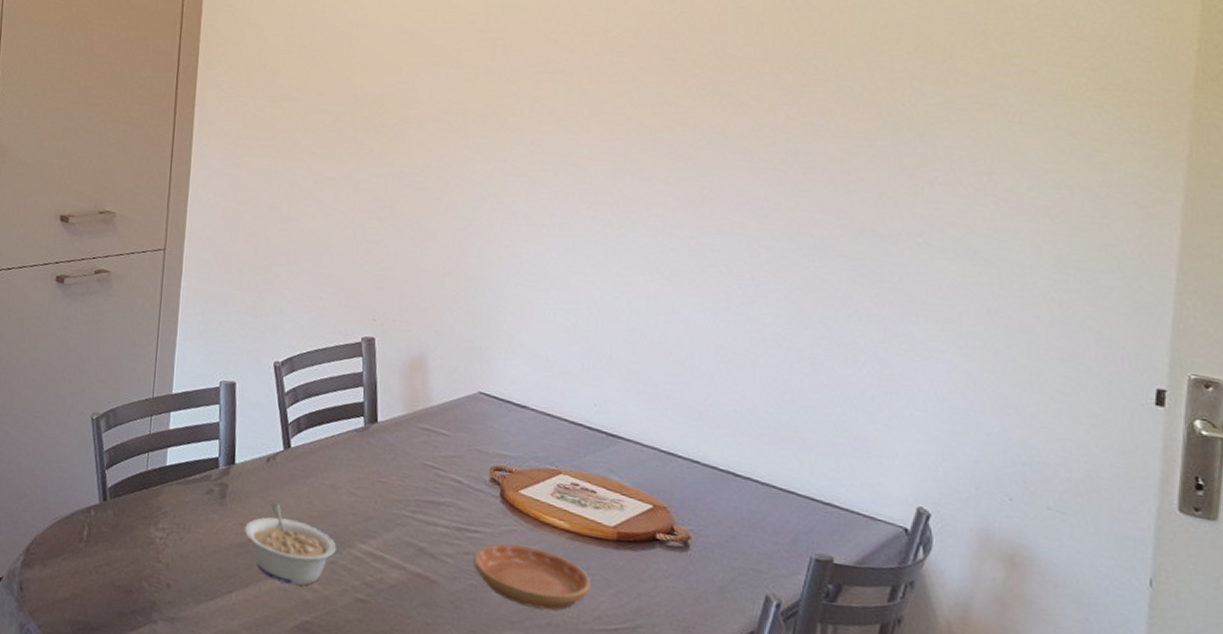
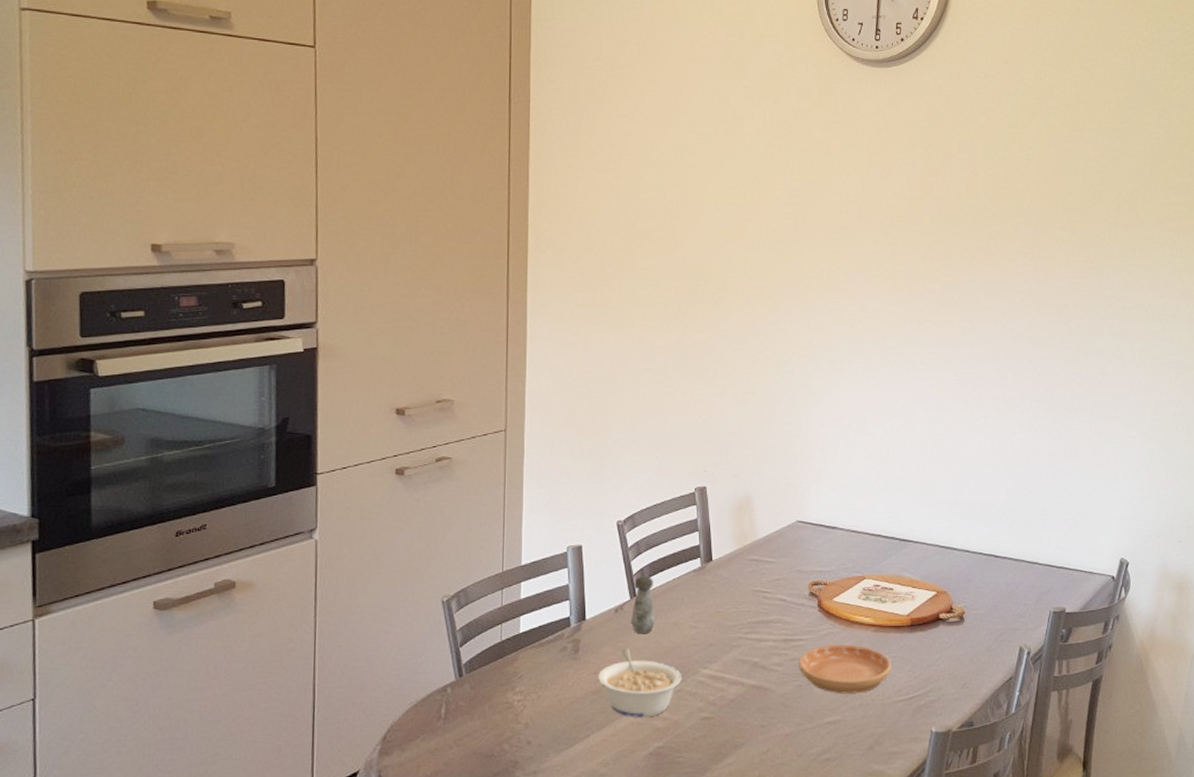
salt shaker: none [283,426,311,492] -> present [631,576,655,634]

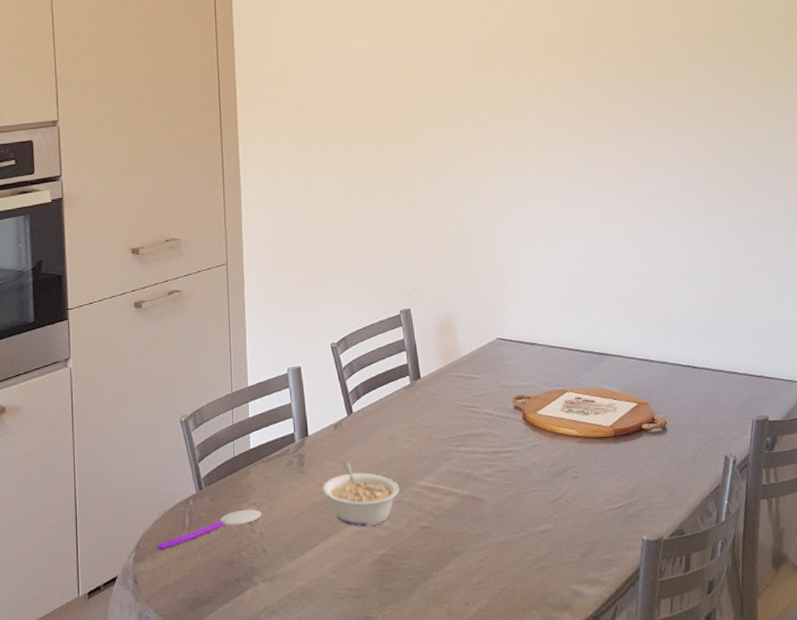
spoon: none [407,698,529,742] -> present [157,509,262,550]
salt shaker: present [631,576,655,634] -> none [349,393,372,449]
saucer: present [799,644,892,694] -> none [508,455,599,503]

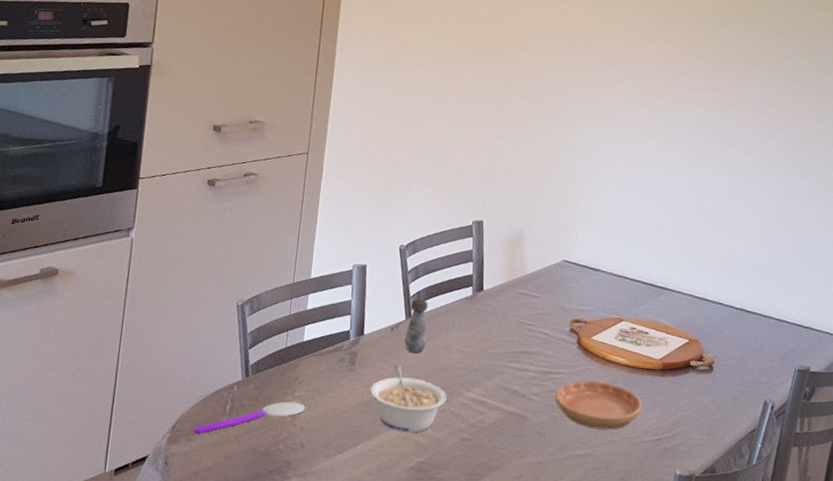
salt shaker: none [349,393,372,449] -> present [404,298,428,354]
saucer: none [508,455,599,503] -> present [555,380,643,430]

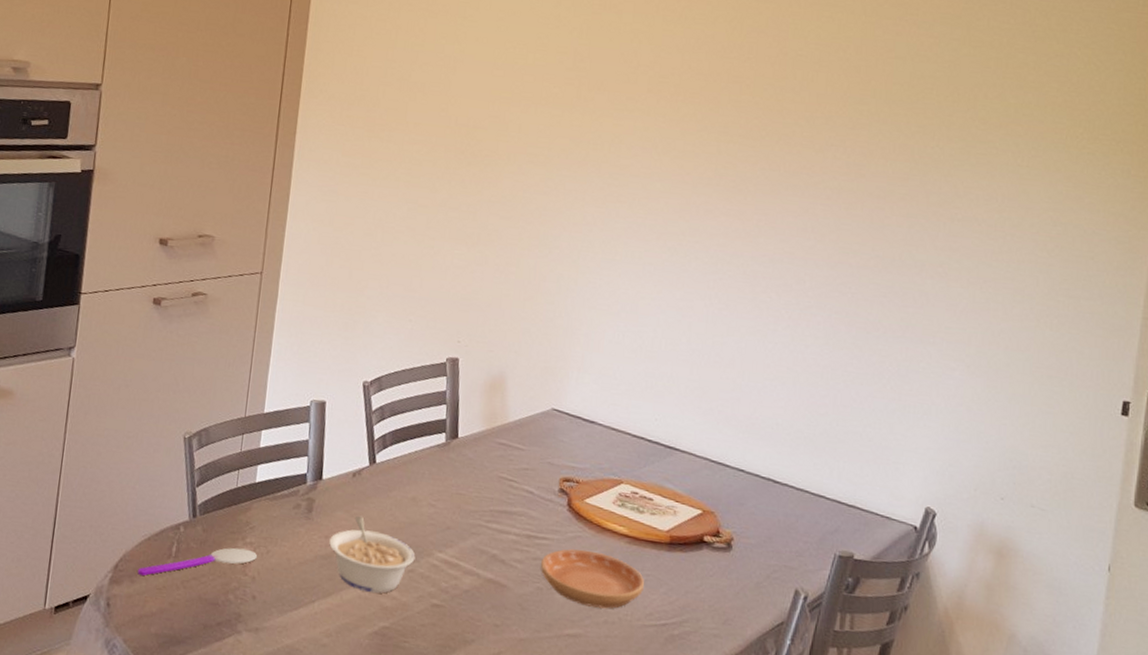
salt shaker: present [404,298,428,354] -> none [368,442,395,505]

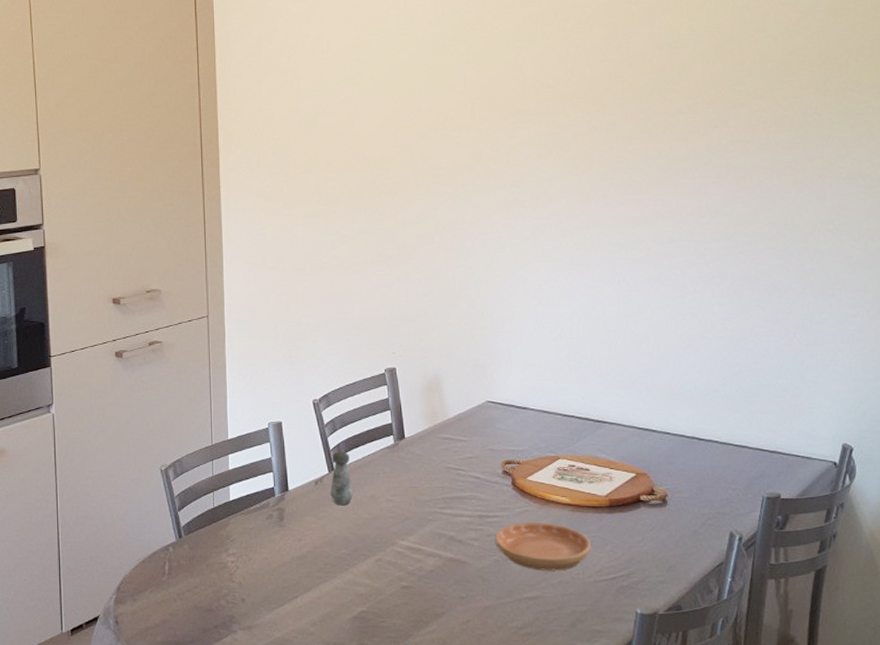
spoon: present [137,547,258,576] -> none [138,559,241,593]
legume: present [329,515,416,594] -> none [303,518,381,583]
salt shaker: none [368,442,395,505] -> present [330,451,353,506]

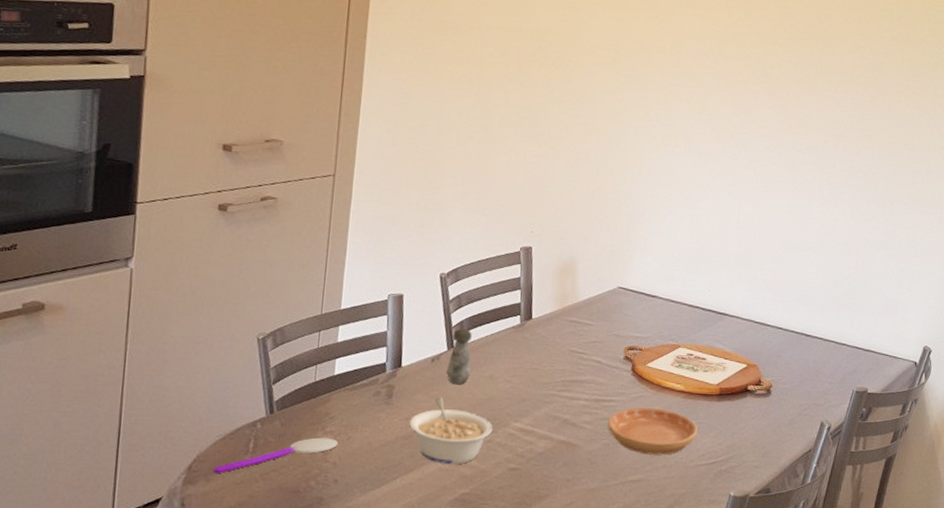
spoon: none [138,559,241,593] -> present [213,437,339,473]
legume: none [303,518,381,583] -> present [409,397,493,464]

